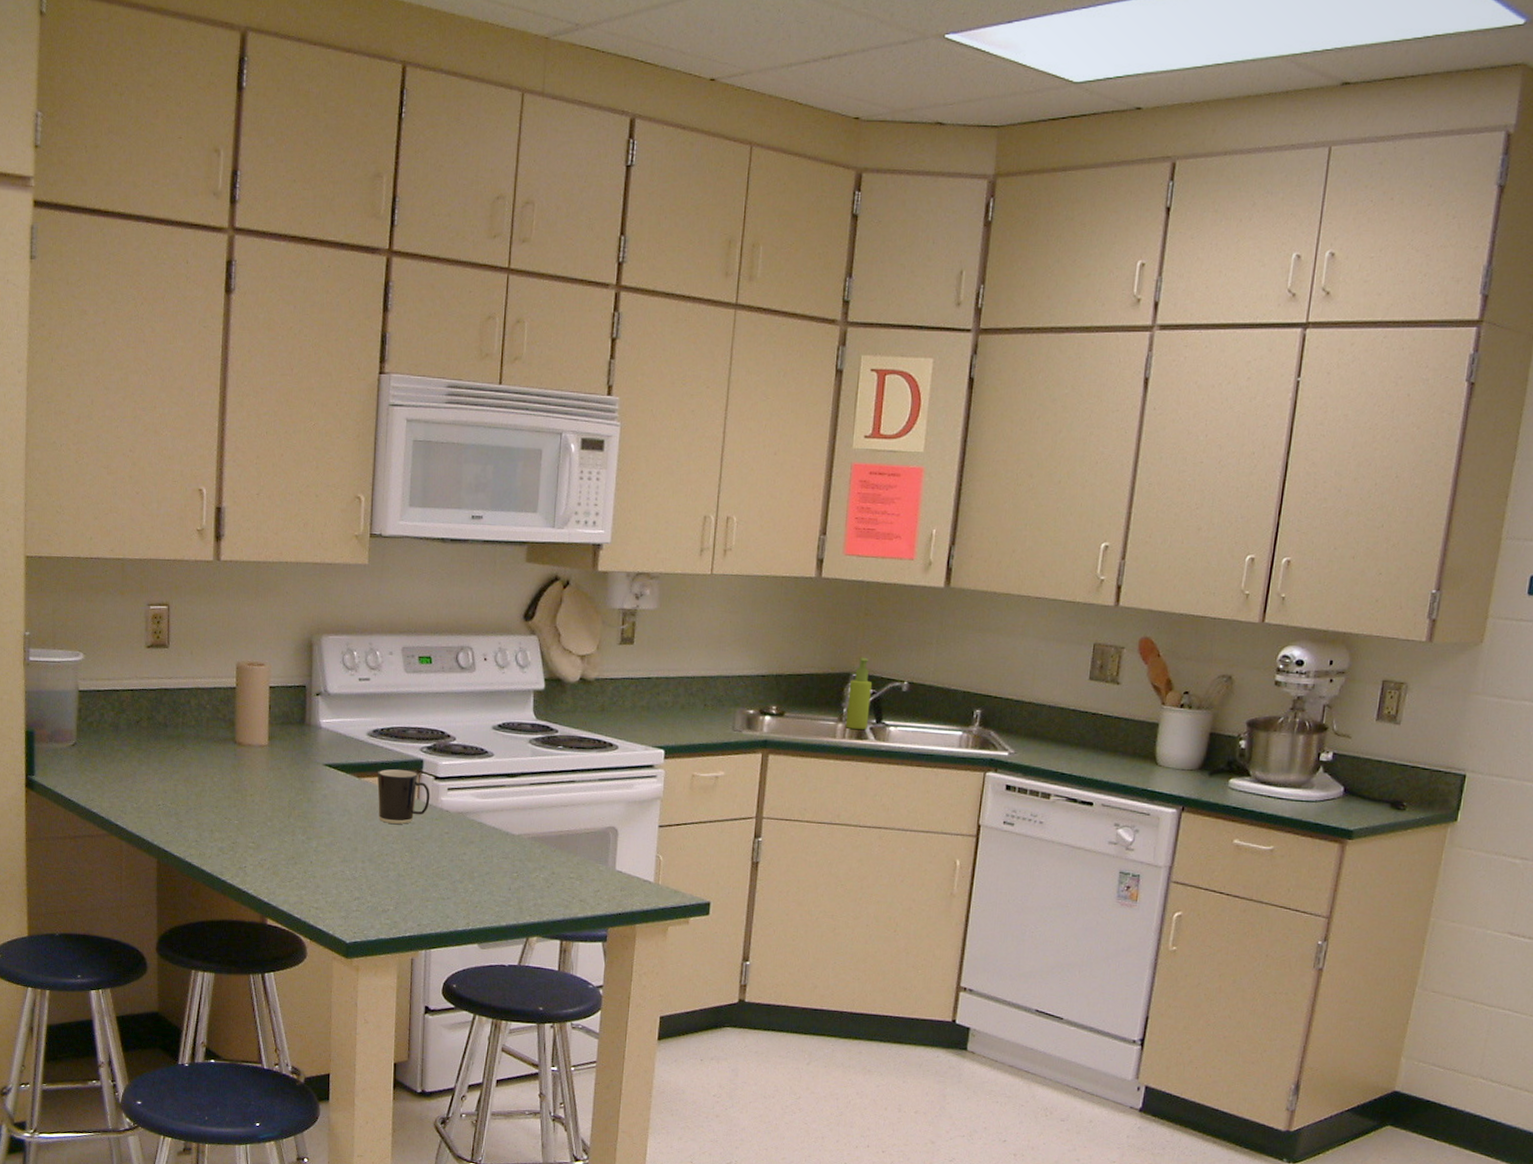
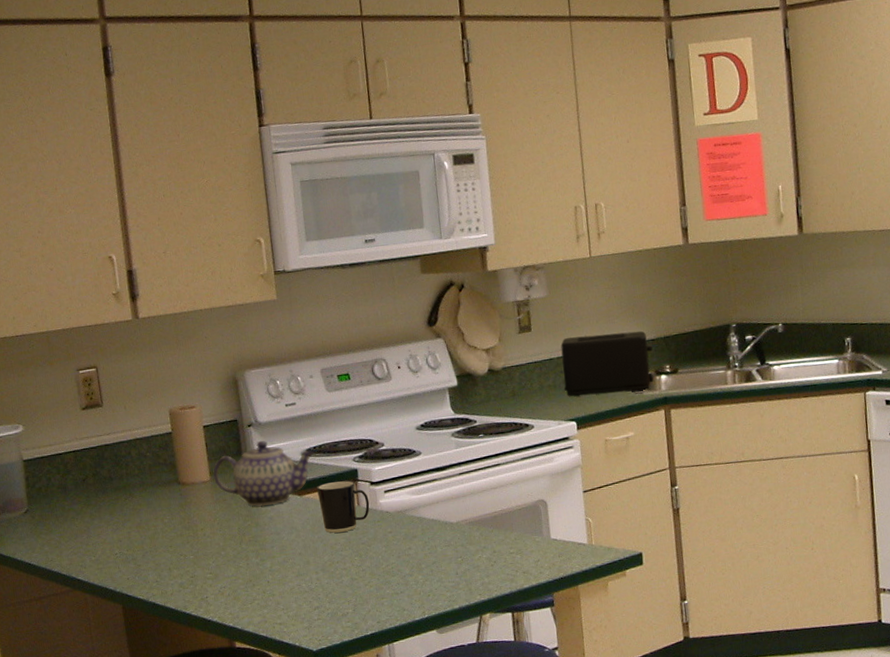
teapot: none [271,712,381,783] -> present [212,440,315,507]
toaster: none [657,658,761,729] -> present [560,331,654,397]
soap dispenser: present [845,657,873,730] -> none [730,308,754,374]

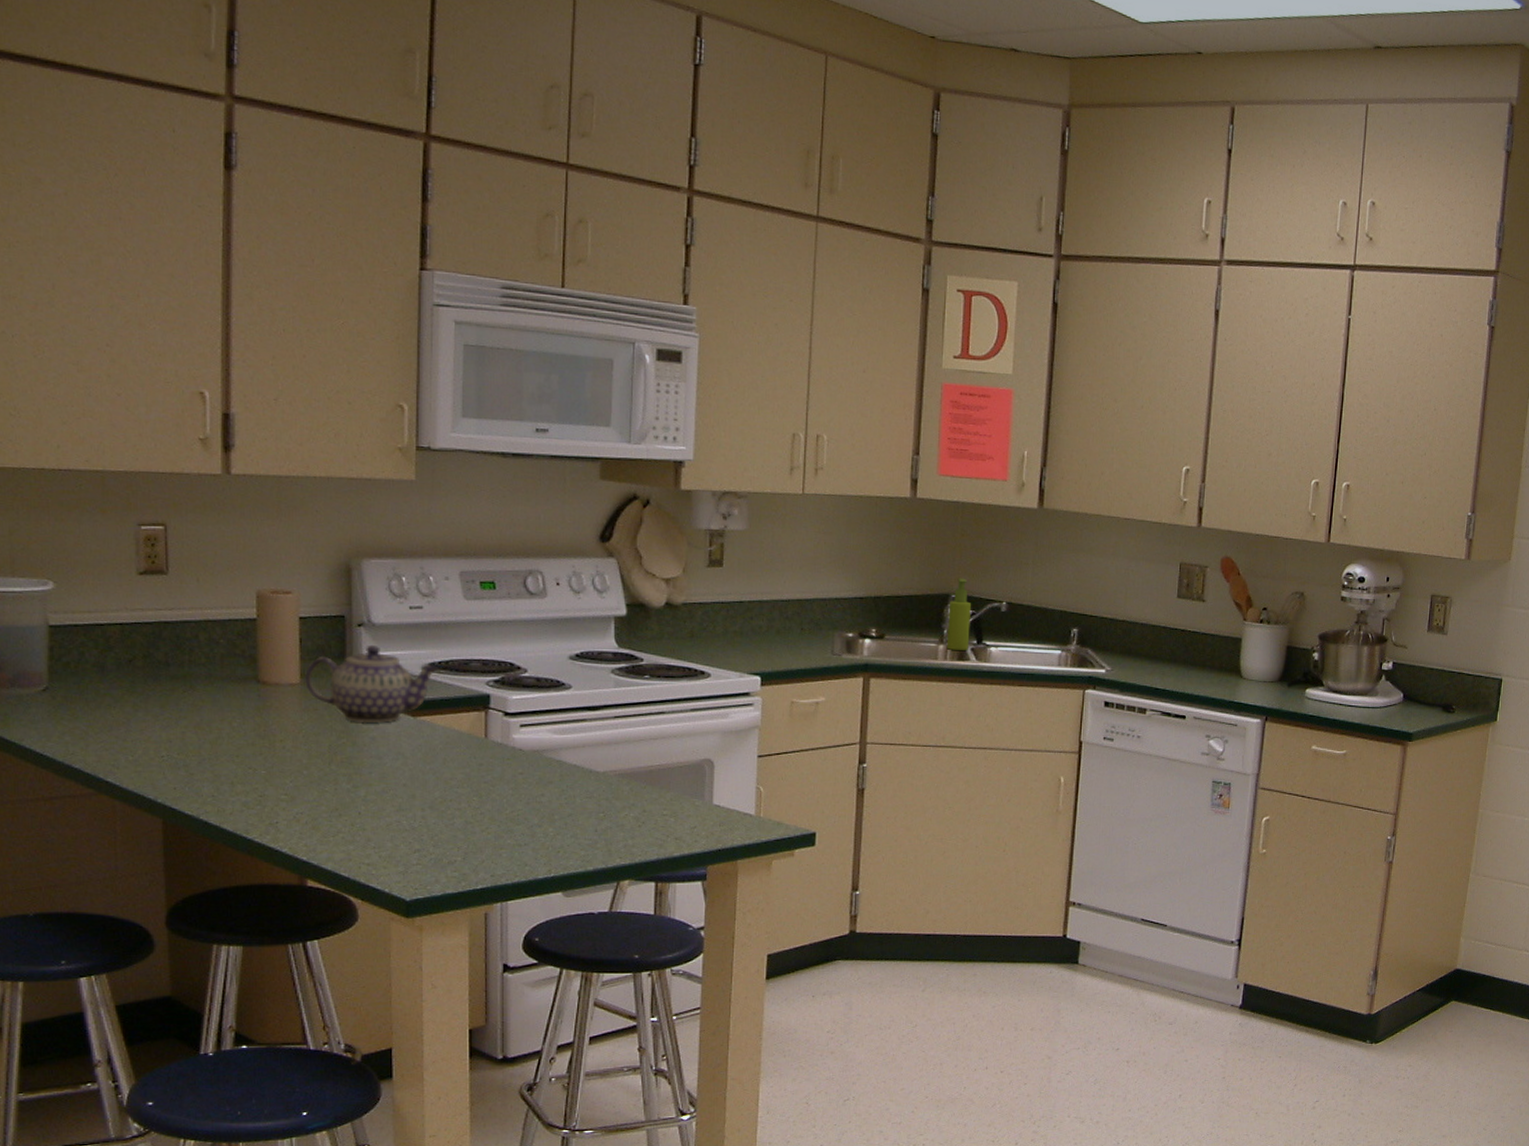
mug: present [317,480,370,533] -> none [436,705,500,766]
toaster: present [560,331,654,397] -> none [751,581,859,653]
soap dispenser: none [730,308,754,374] -> present [946,578,972,651]

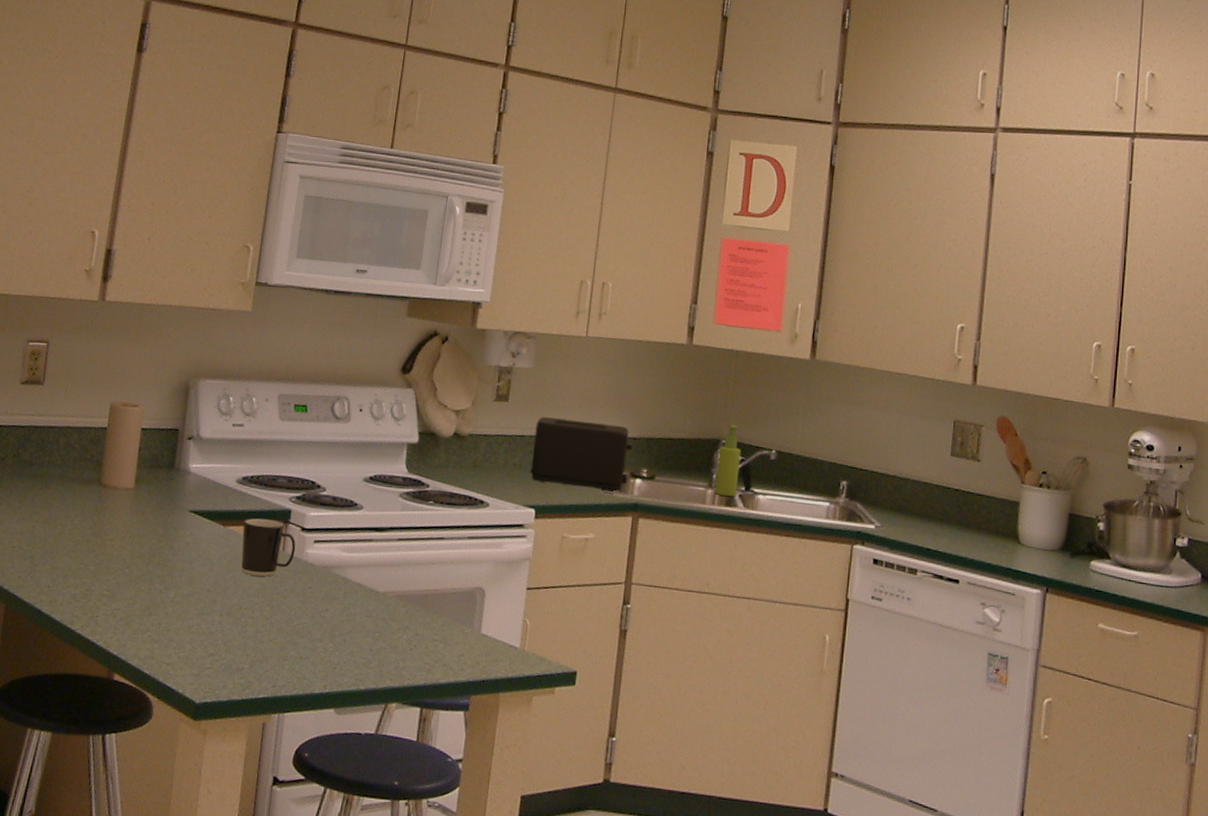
teapot: present [304,644,439,724] -> none [137,456,251,530]
mug: none [436,705,500,766] -> present [241,518,296,577]
toaster: none [751,581,859,653] -> present [529,417,633,492]

